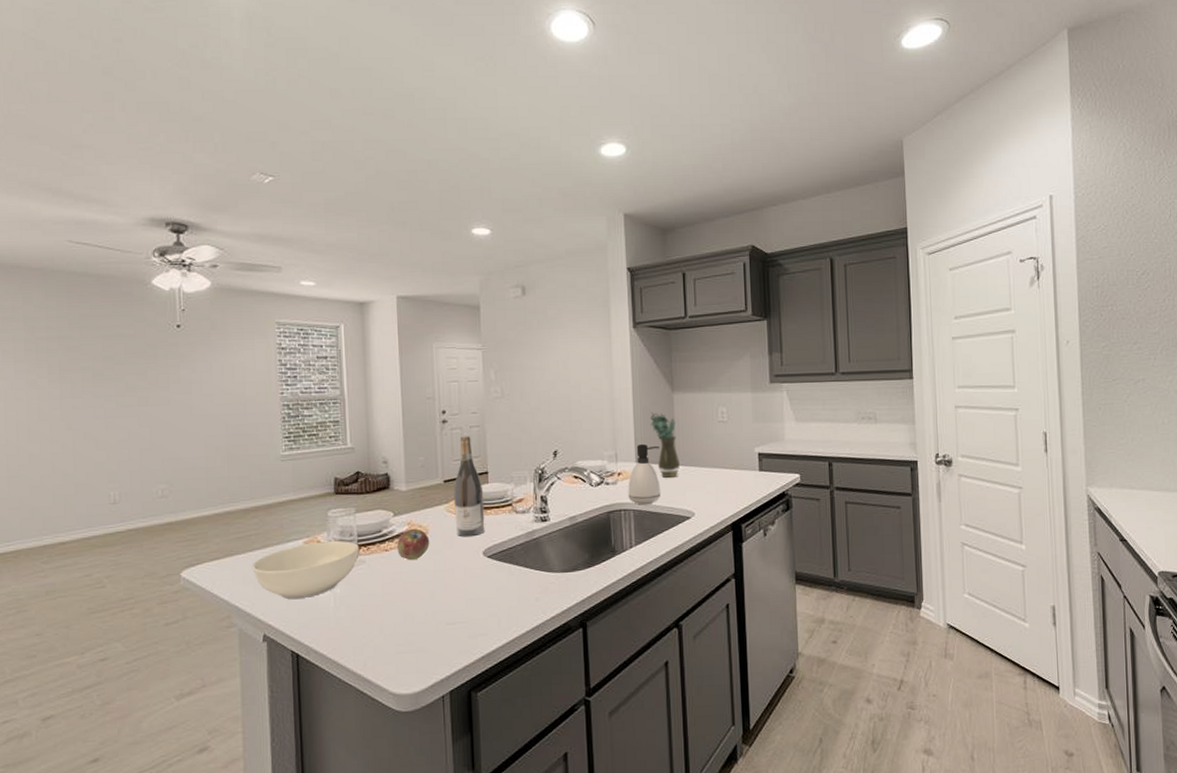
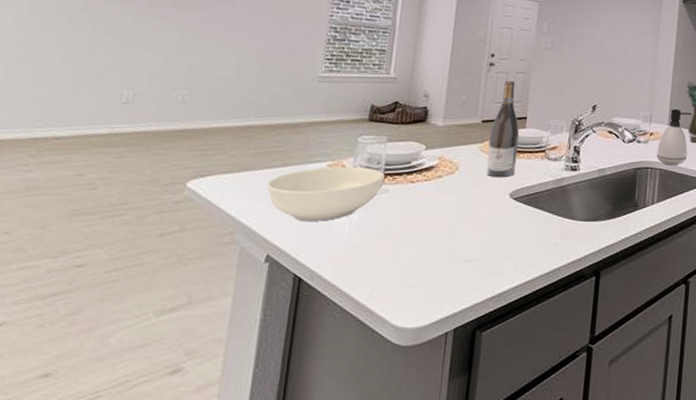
fruit: present [397,528,430,561] -> none [423,163,459,195]

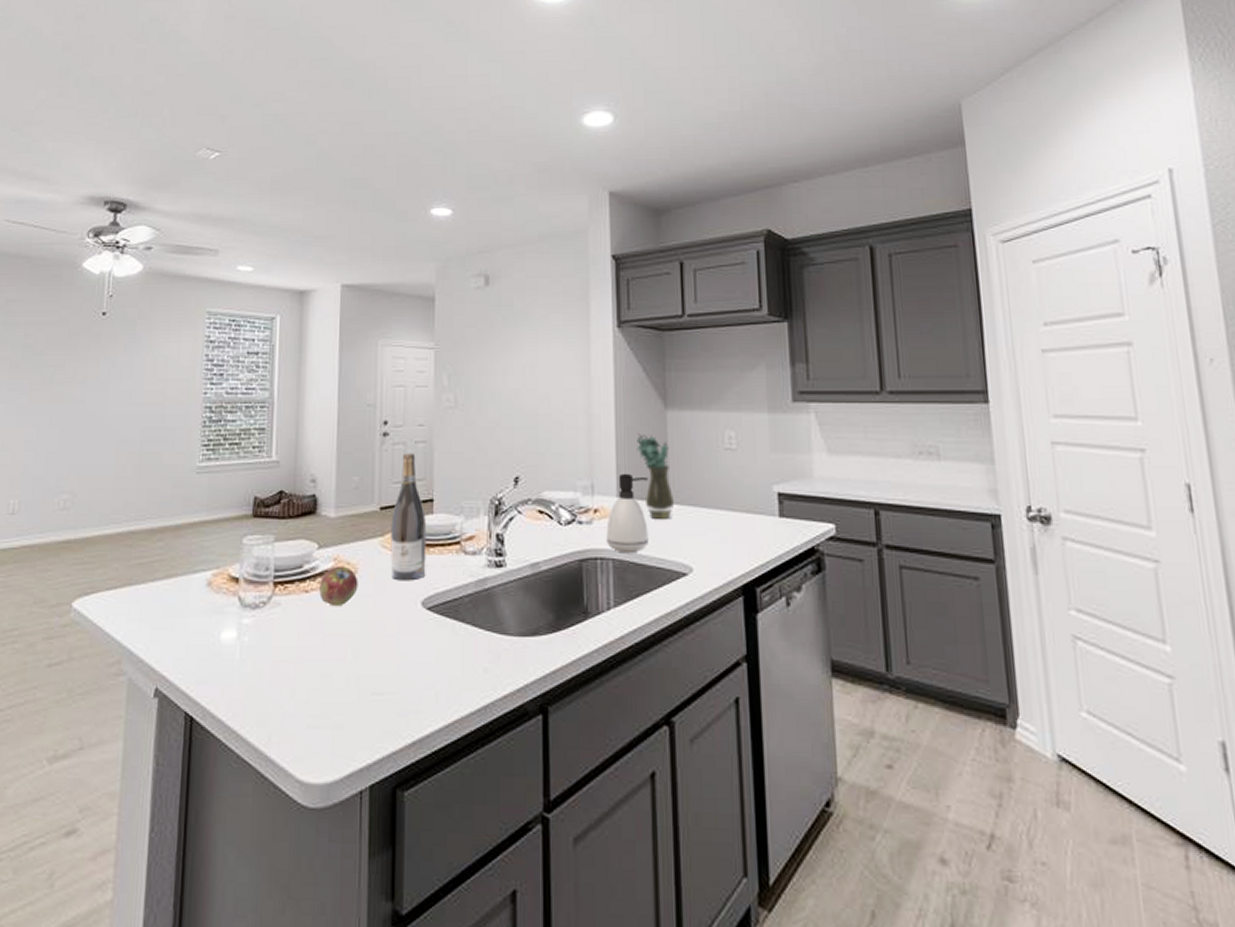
bowl: present [266,166,385,221] -> none [151,574,275,645]
fruit: none [423,163,459,195] -> present [319,566,359,607]

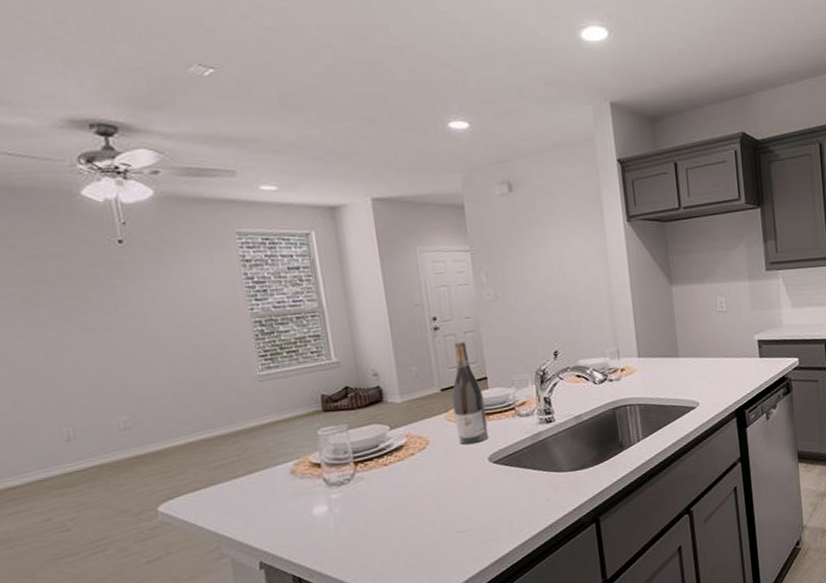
fruit: present [319,566,359,607] -> none [396,440,432,473]
soap dispenser: present [606,473,649,554] -> none [632,338,665,399]
vase: present [636,432,675,519] -> none [650,306,683,371]

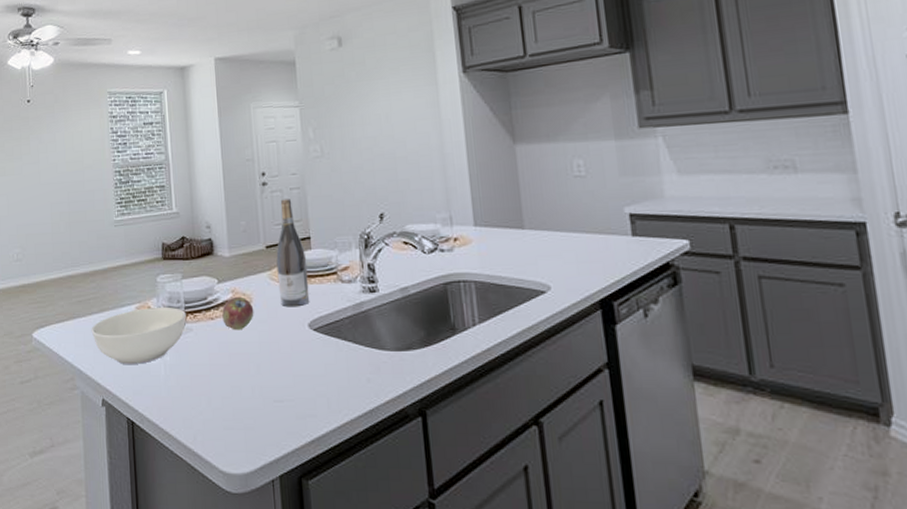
bowl: none [238,459,356,524] -> present [91,306,186,364]
fruit: none [396,440,432,473] -> present [222,296,254,331]

